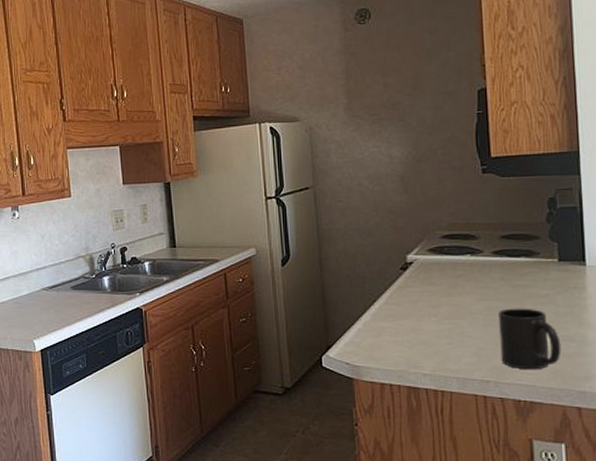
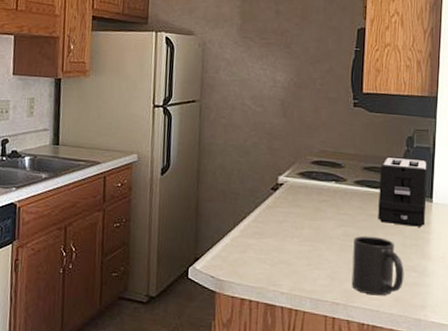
toaster: none [520,220,579,294] -> present [378,156,427,227]

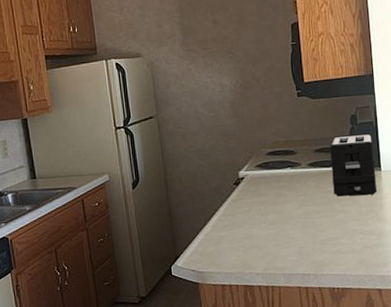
mug: present [351,235,404,296] -> none [315,210,365,262]

